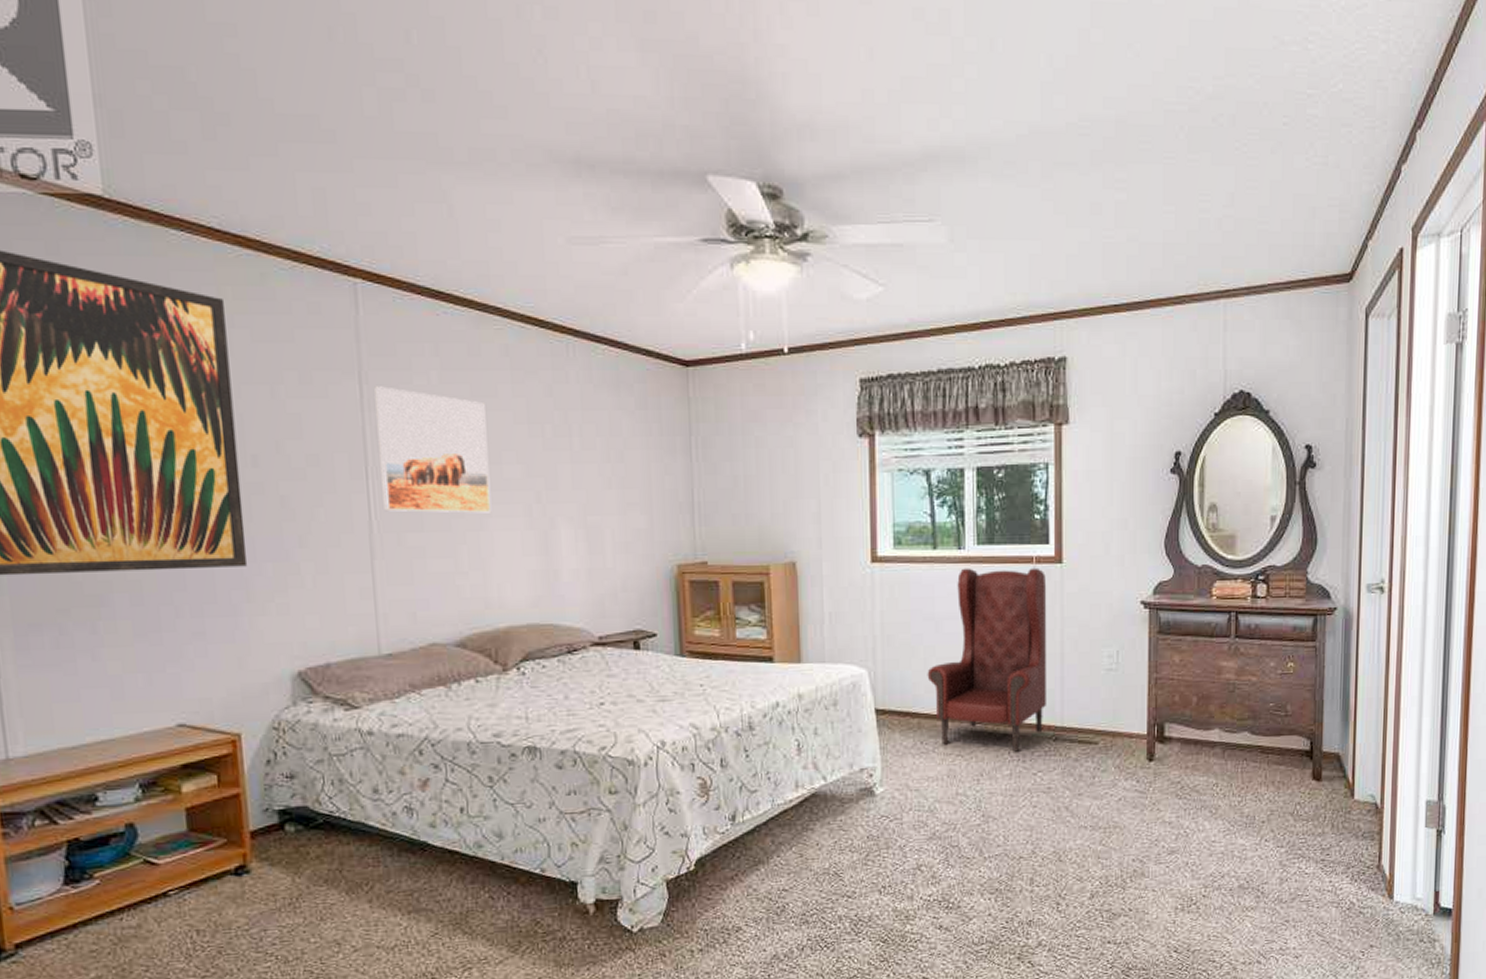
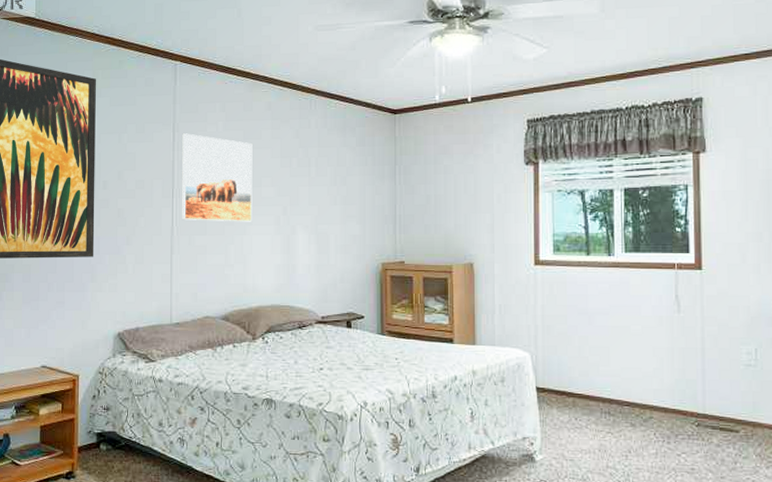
armchair: present [927,567,1047,752] -> none [581,271,690,434]

